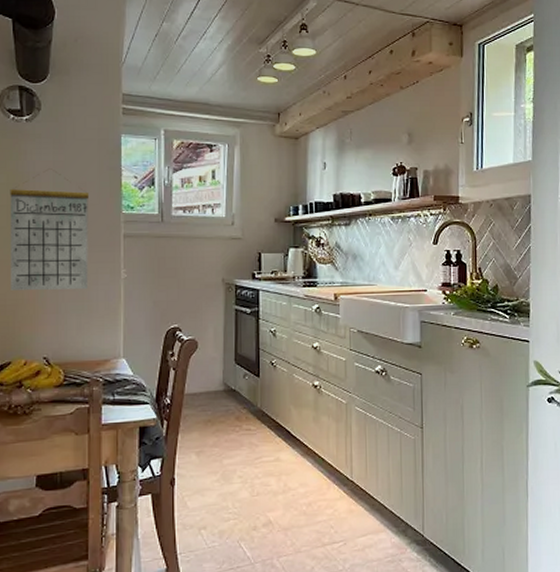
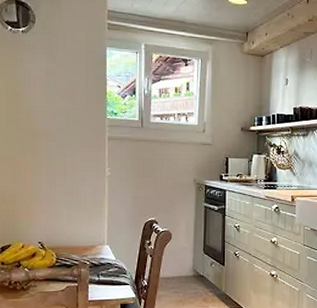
calendar: present [10,169,90,290] -> none [8,76,78,185]

